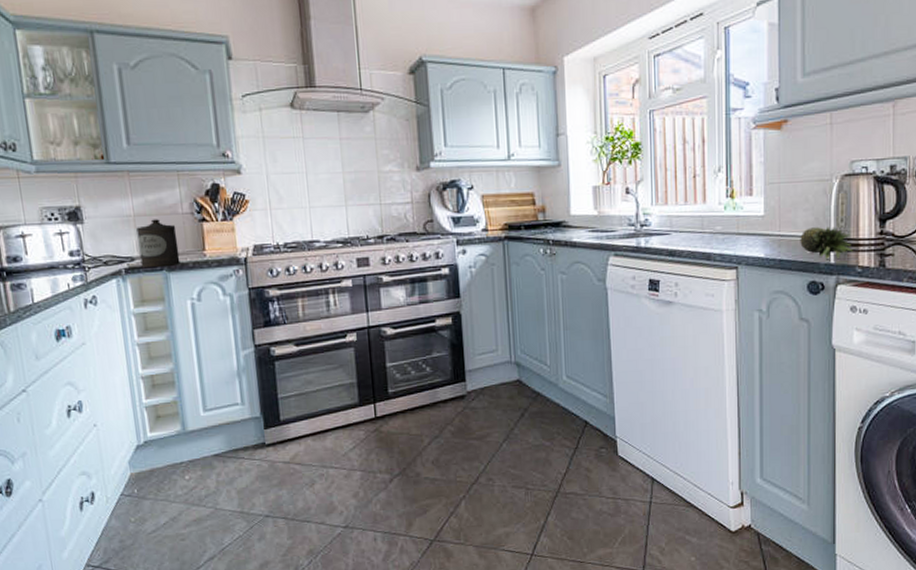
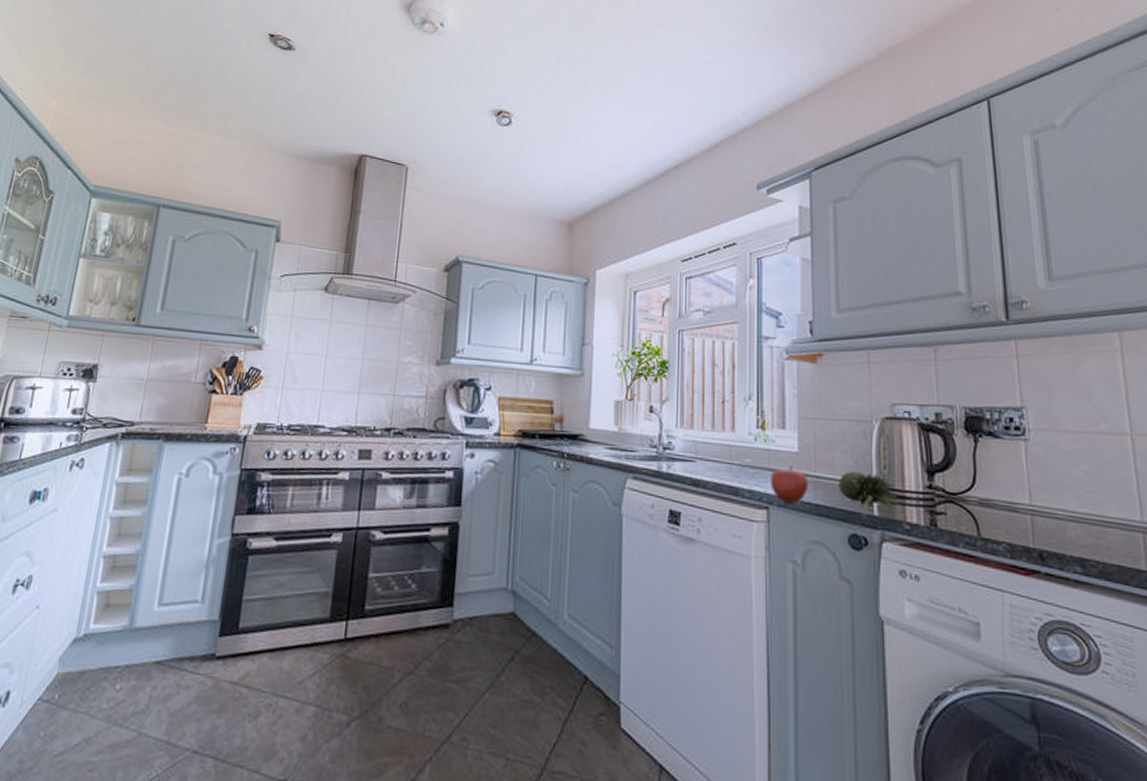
canister: present [136,219,181,267] -> none [139,385,185,436]
fruit: none [738,227,774,261] -> present [770,465,809,504]

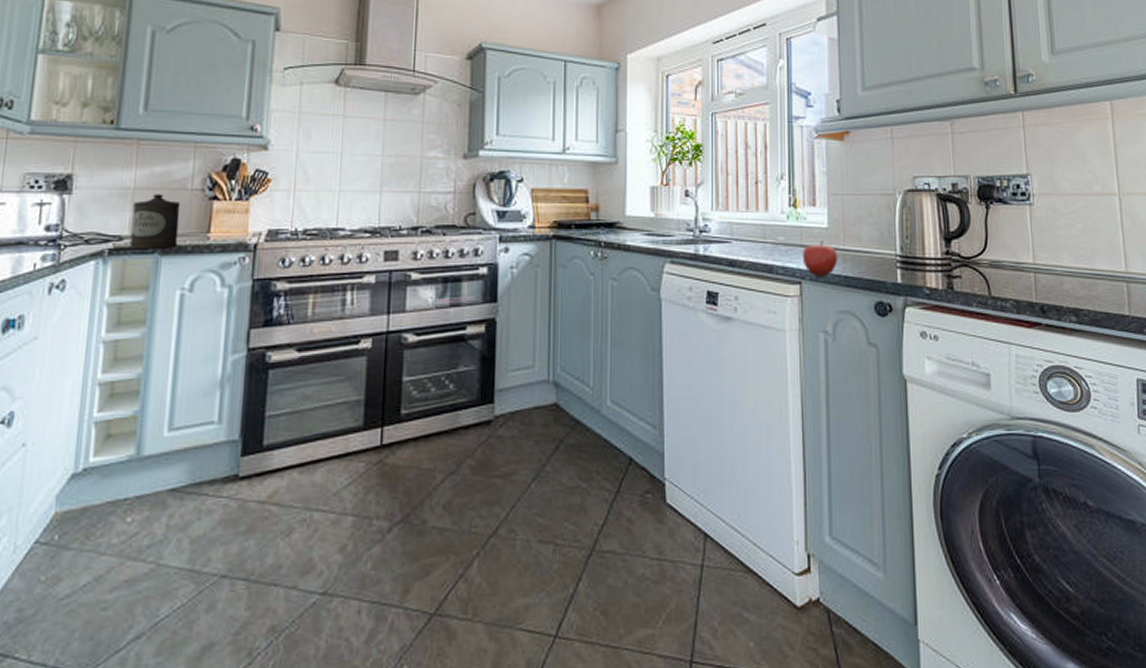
canister: none [139,385,185,436] -> present [129,194,181,248]
fruit: present [838,472,899,511] -> none [865,243,920,278]

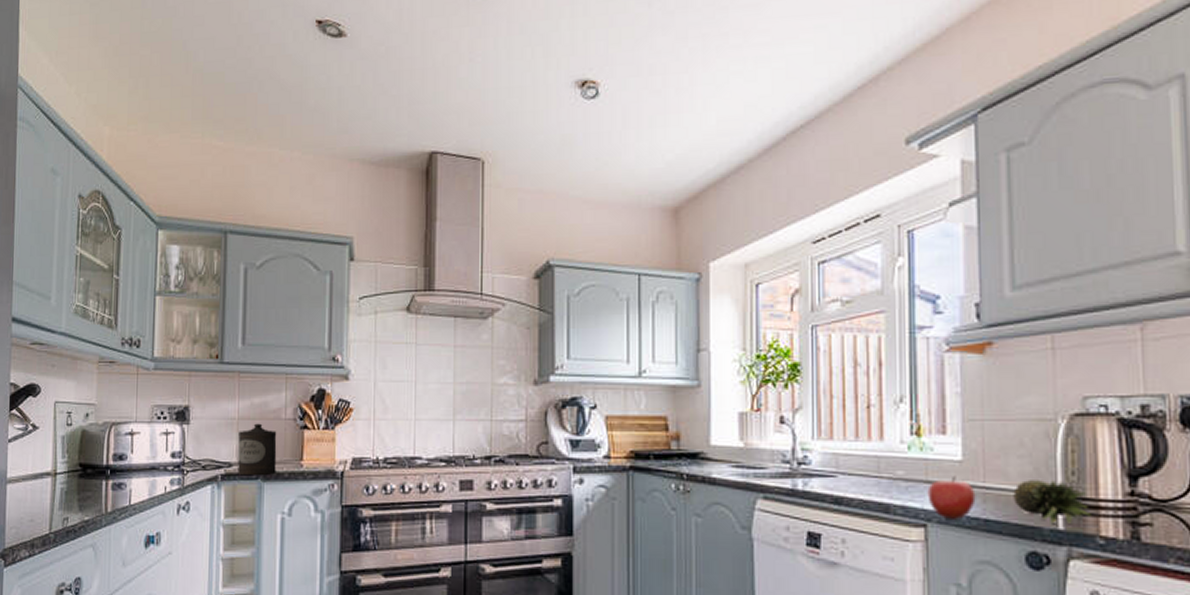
fruit: none [865,243,920,278] -> present [1013,480,1091,524]

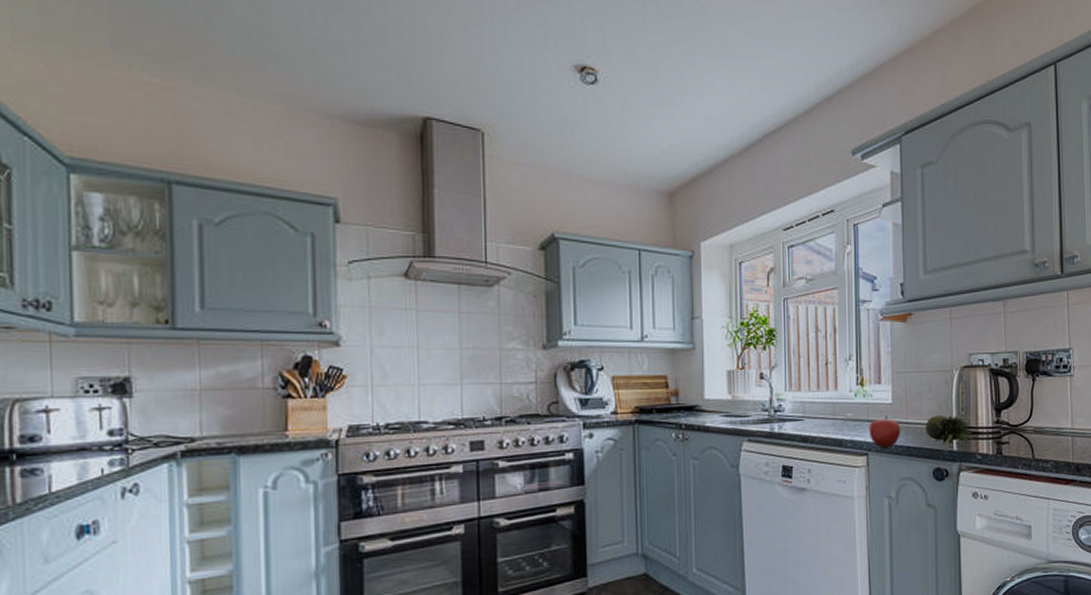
canister: present [238,423,277,475] -> none [202,394,255,450]

